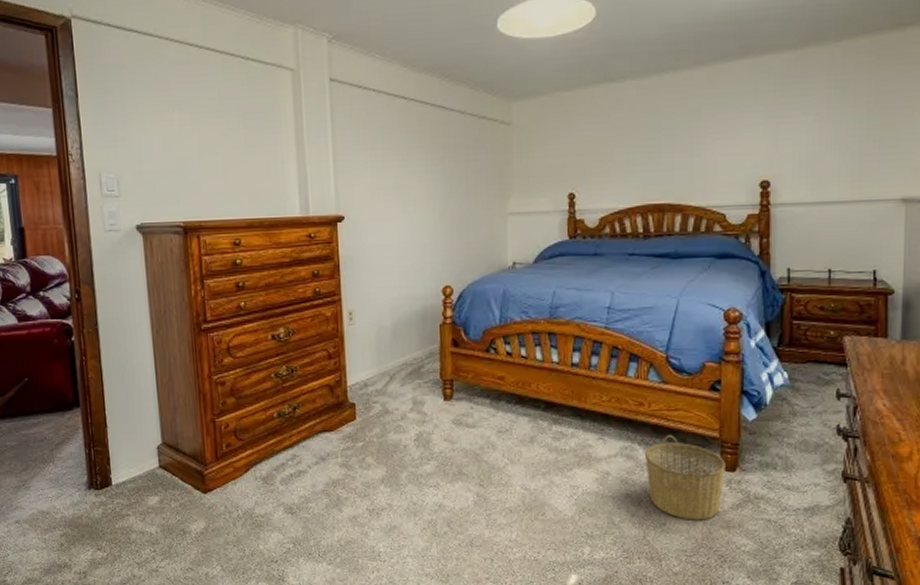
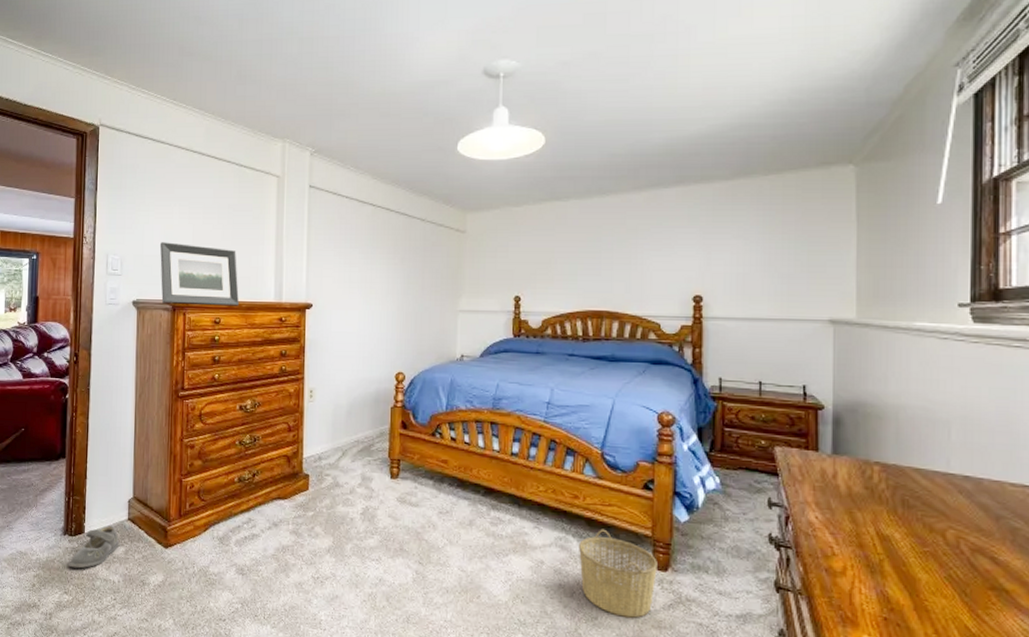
mary jane shoe: none [98,475,153,523] -> present [69,525,120,569]
picture frame: none [160,154,260,227] -> present [159,242,239,306]

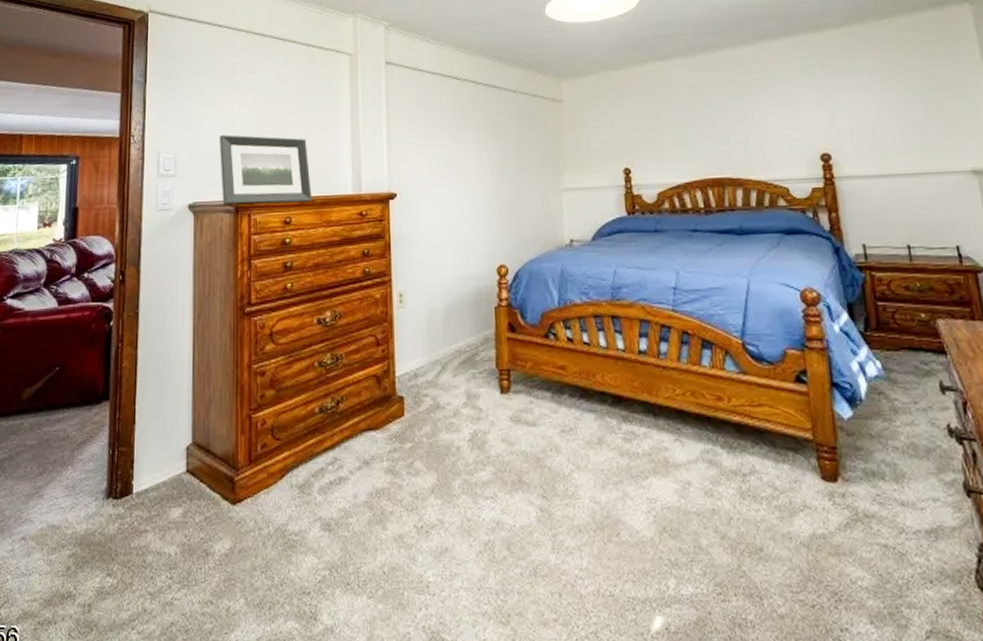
mary jane shoe: present [69,525,120,569] -> none [113,481,177,541]
basket: present [578,529,657,618] -> none [728,435,826,545]

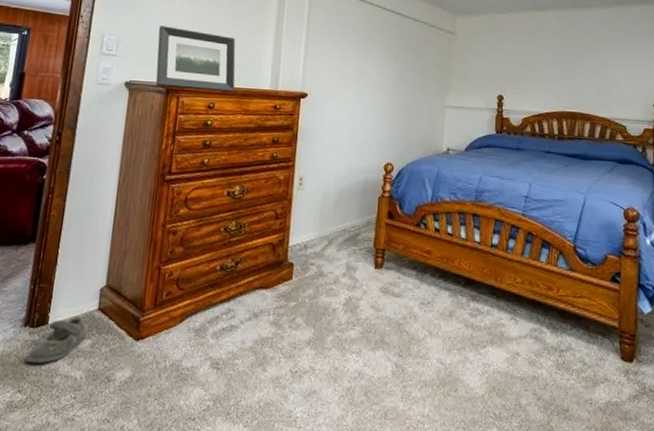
mary jane shoe: none [113,481,177,541] -> present [26,316,87,364]

